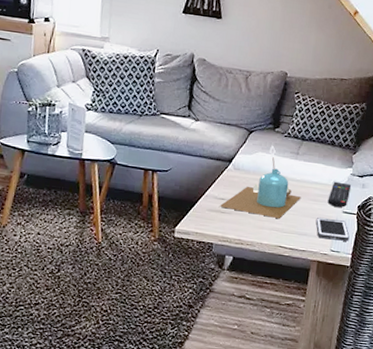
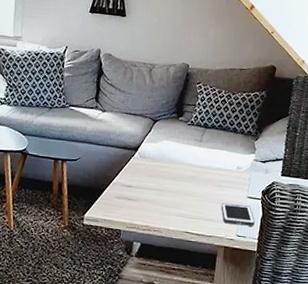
candle: present [220,145,302,218] -> none [127,133,207,204]
remote control: present [327,181,352,207] -> none [232,167,255,193]

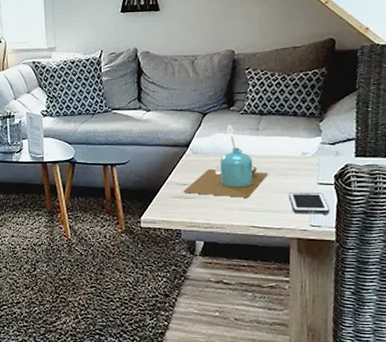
candle: none [127,133,207,204] -> present [183,124,269,198]

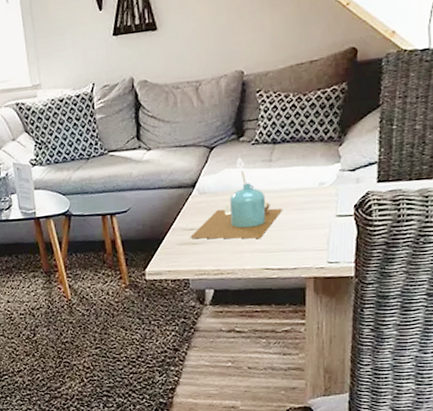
cell phone: present [288,191,330,214] -> none [304,225,349,251]

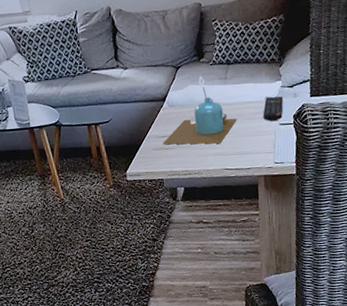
remote control: none [315,182,343,212] -> present [263,96,284,121]

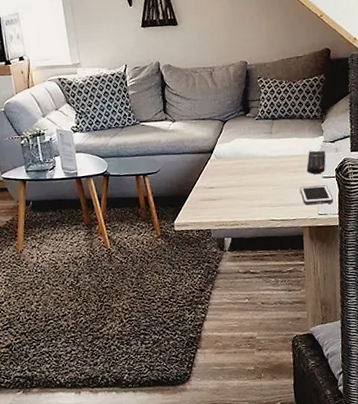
candle: present [163,76,238,145] -> none [210,130,283,196]
cell phone: none [255,132,291,154] -> present [299,185,333,206]

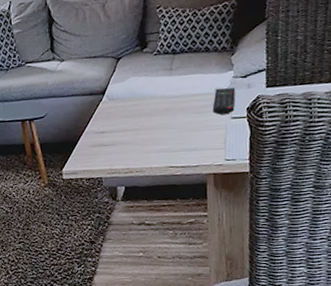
cell phone: present [299,185,333,206] -> none [203,126,244,150]

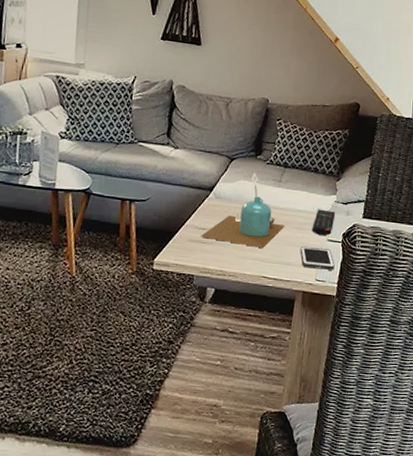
candle: none [102,67,184,141] -> present [201,172,285,248]
cell phone: none [203,126,244,150] -> present [300,245,335,270]

